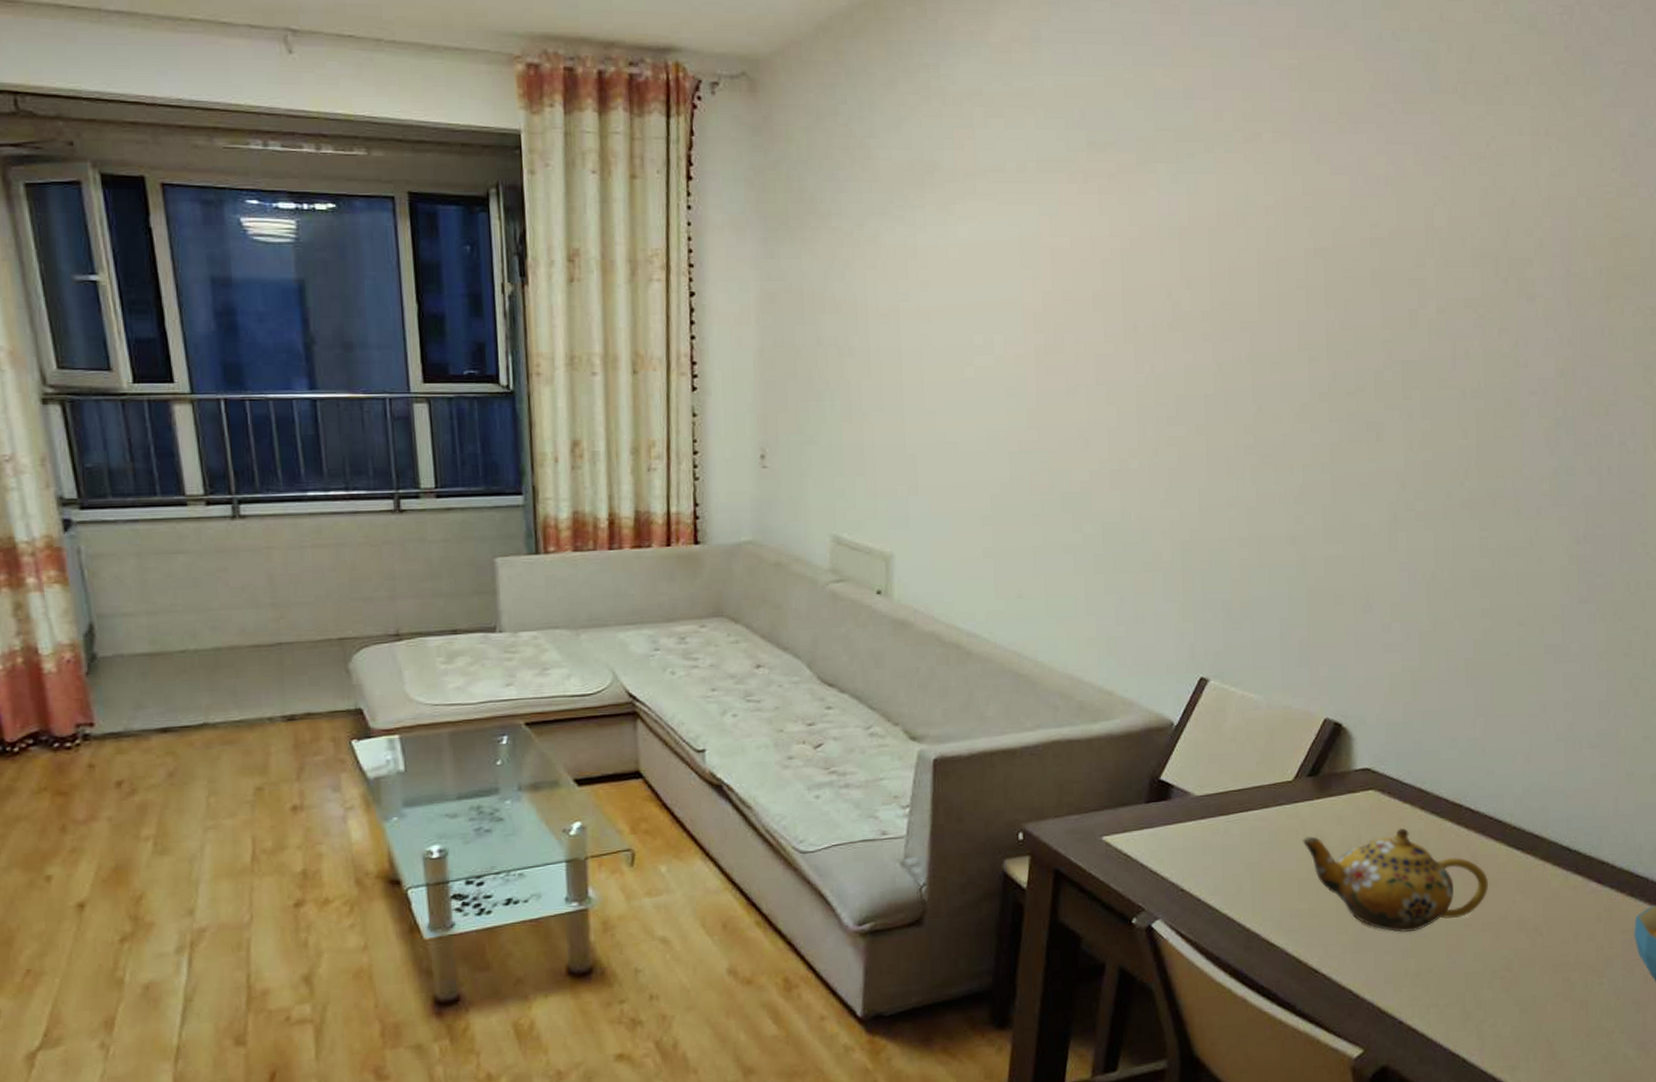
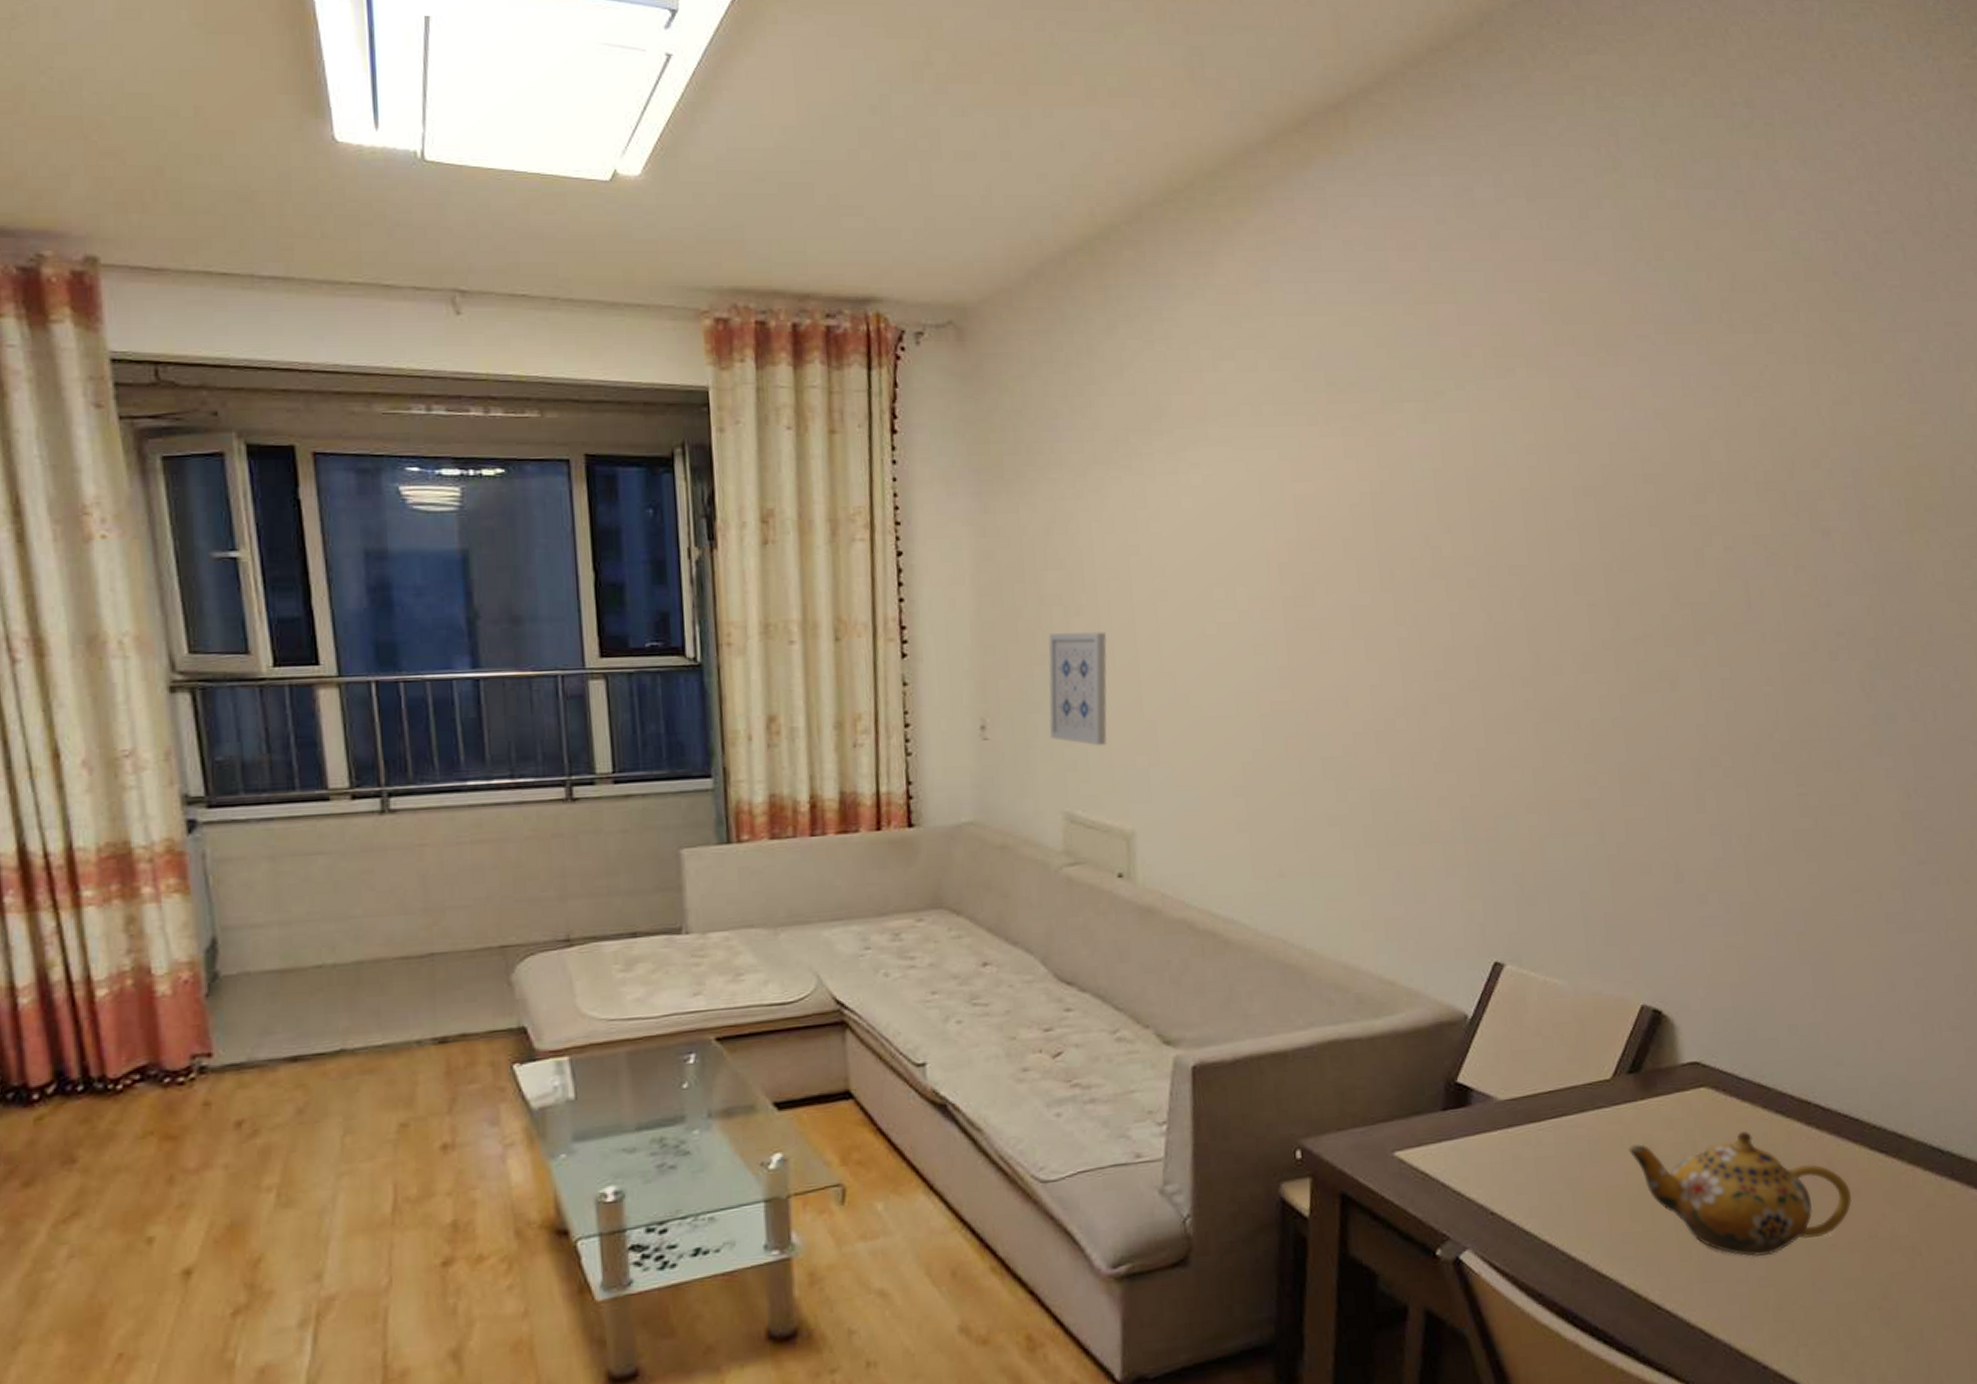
wall art: none [821,371,875,476] -> present [1048,631,1107,746]

